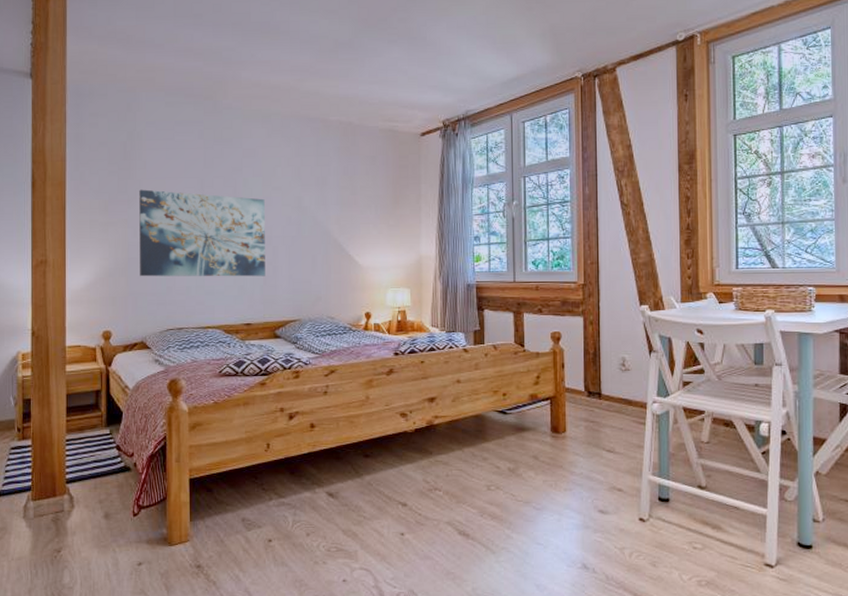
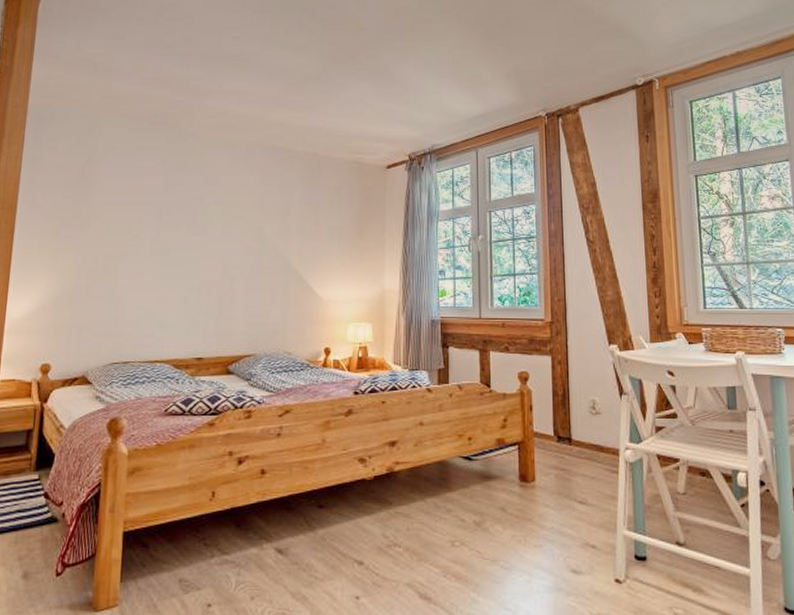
wall art: present [139,189,265,277] -> none [87,215,224,308]

